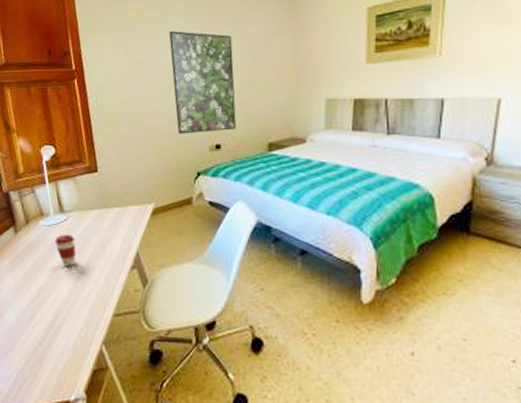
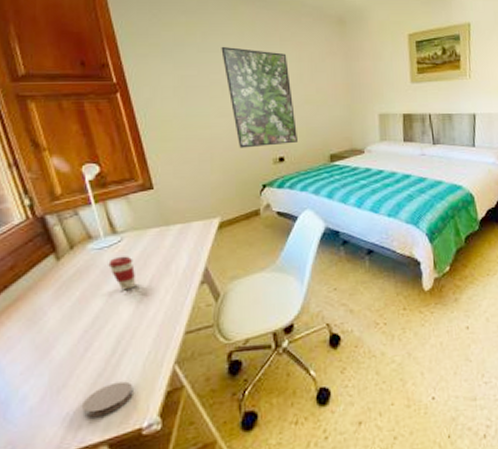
coaster: none [22,353,66,382] -> present [81,381,133,417]

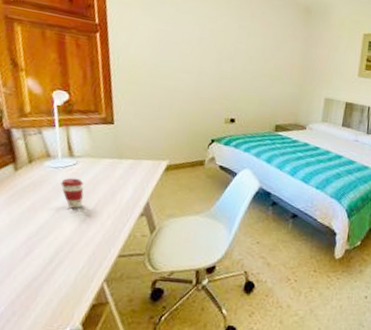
coaster: present [81,381,133,417] -> none [12,288,63,315]
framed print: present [221,46,297,149] -> none [197,11,255,109]

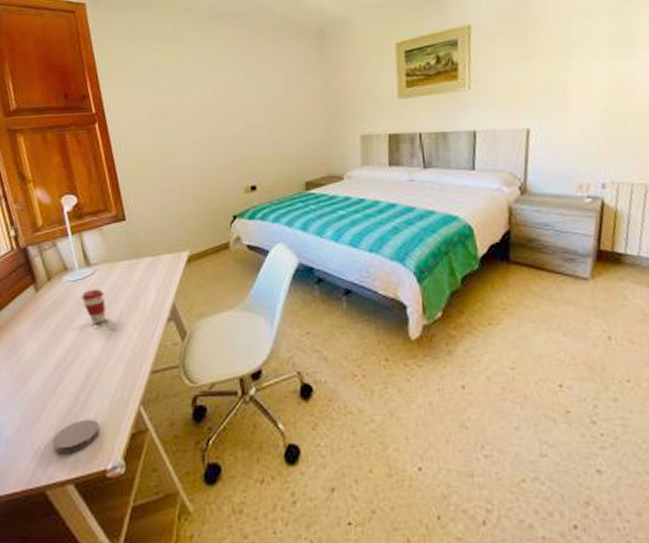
coaster: none [12,288,63,315] -> present [51,419,100,453]

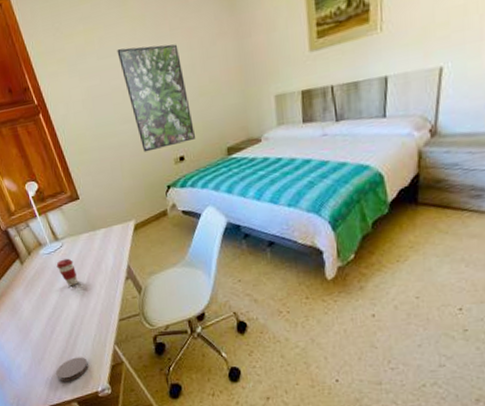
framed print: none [195,70,271,177] -> present [117,44,195,153]

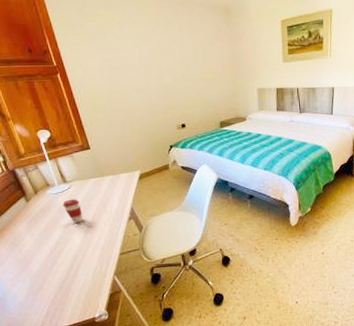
coaster: present [55,357,89,381] -> none [53,286,87,309]
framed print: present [117,44,195,153] -> none [133,34,195,117]

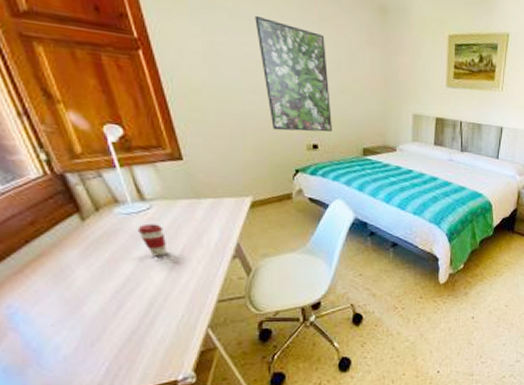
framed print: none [133,34,195,117] -> present [255,15,332,132]

